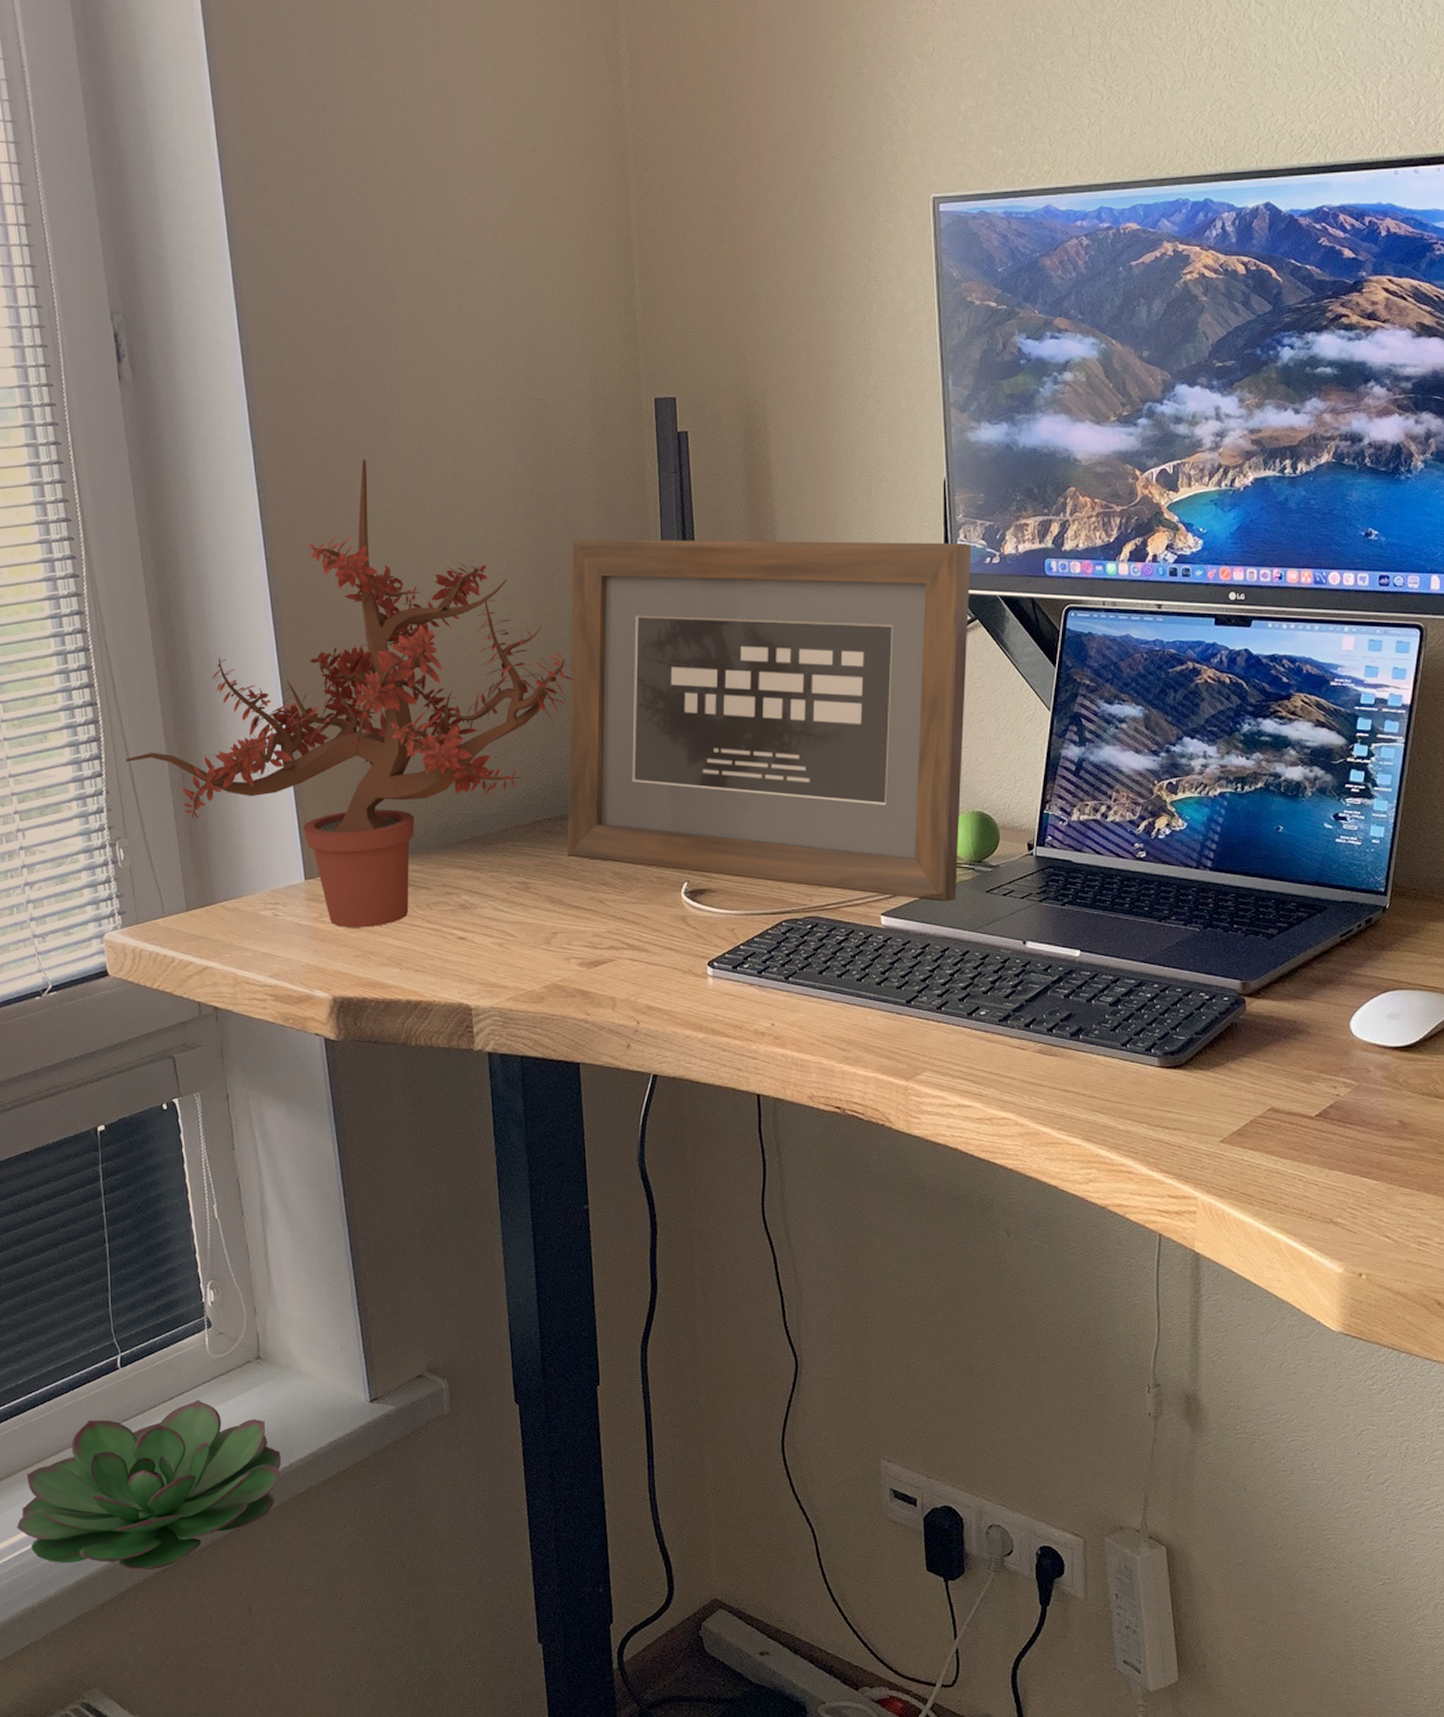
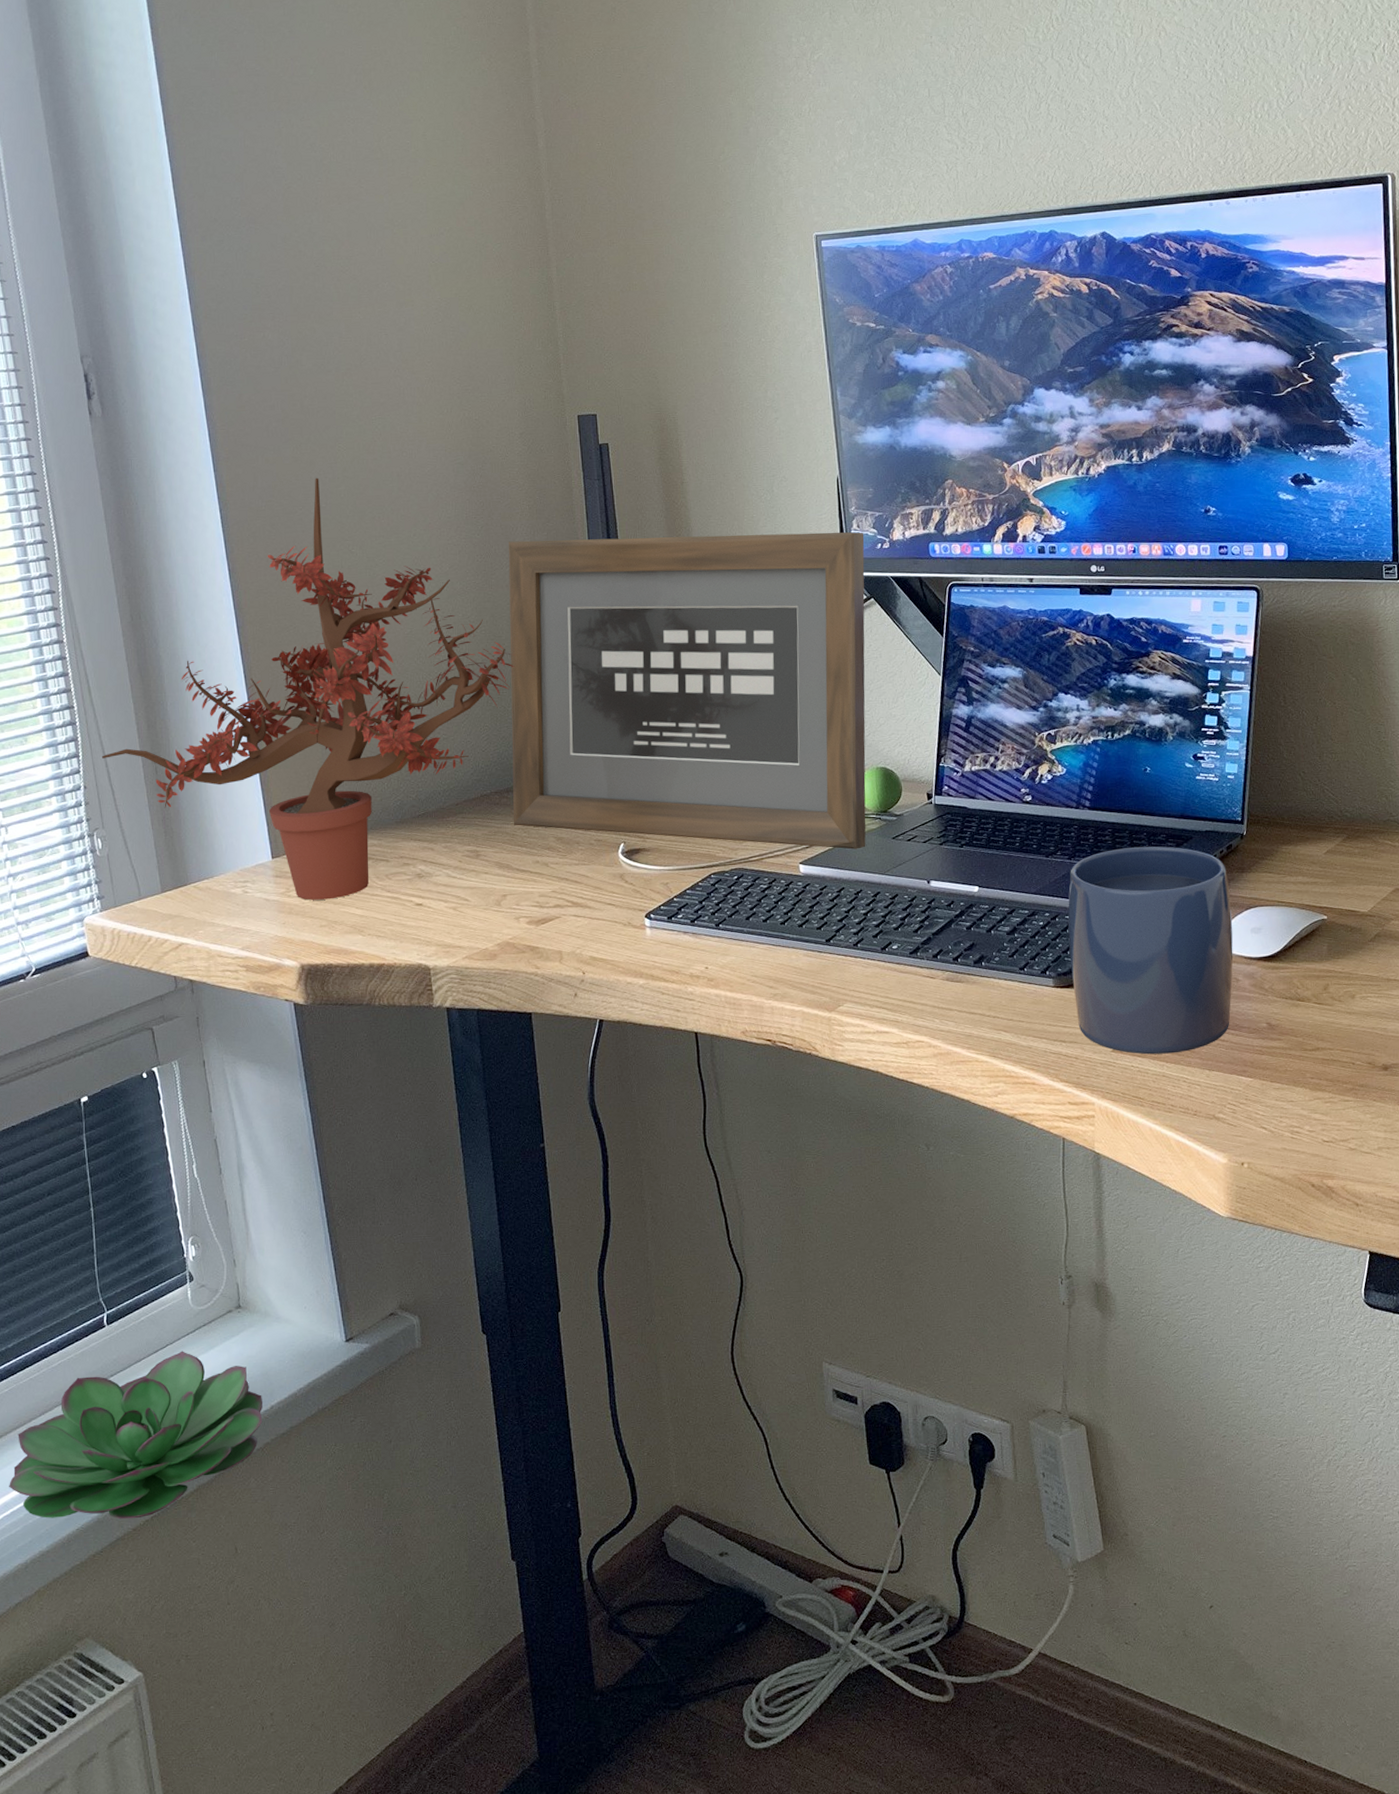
mug: none [1178,915,1367,1148] -> present [1068,846,1234,1055]

